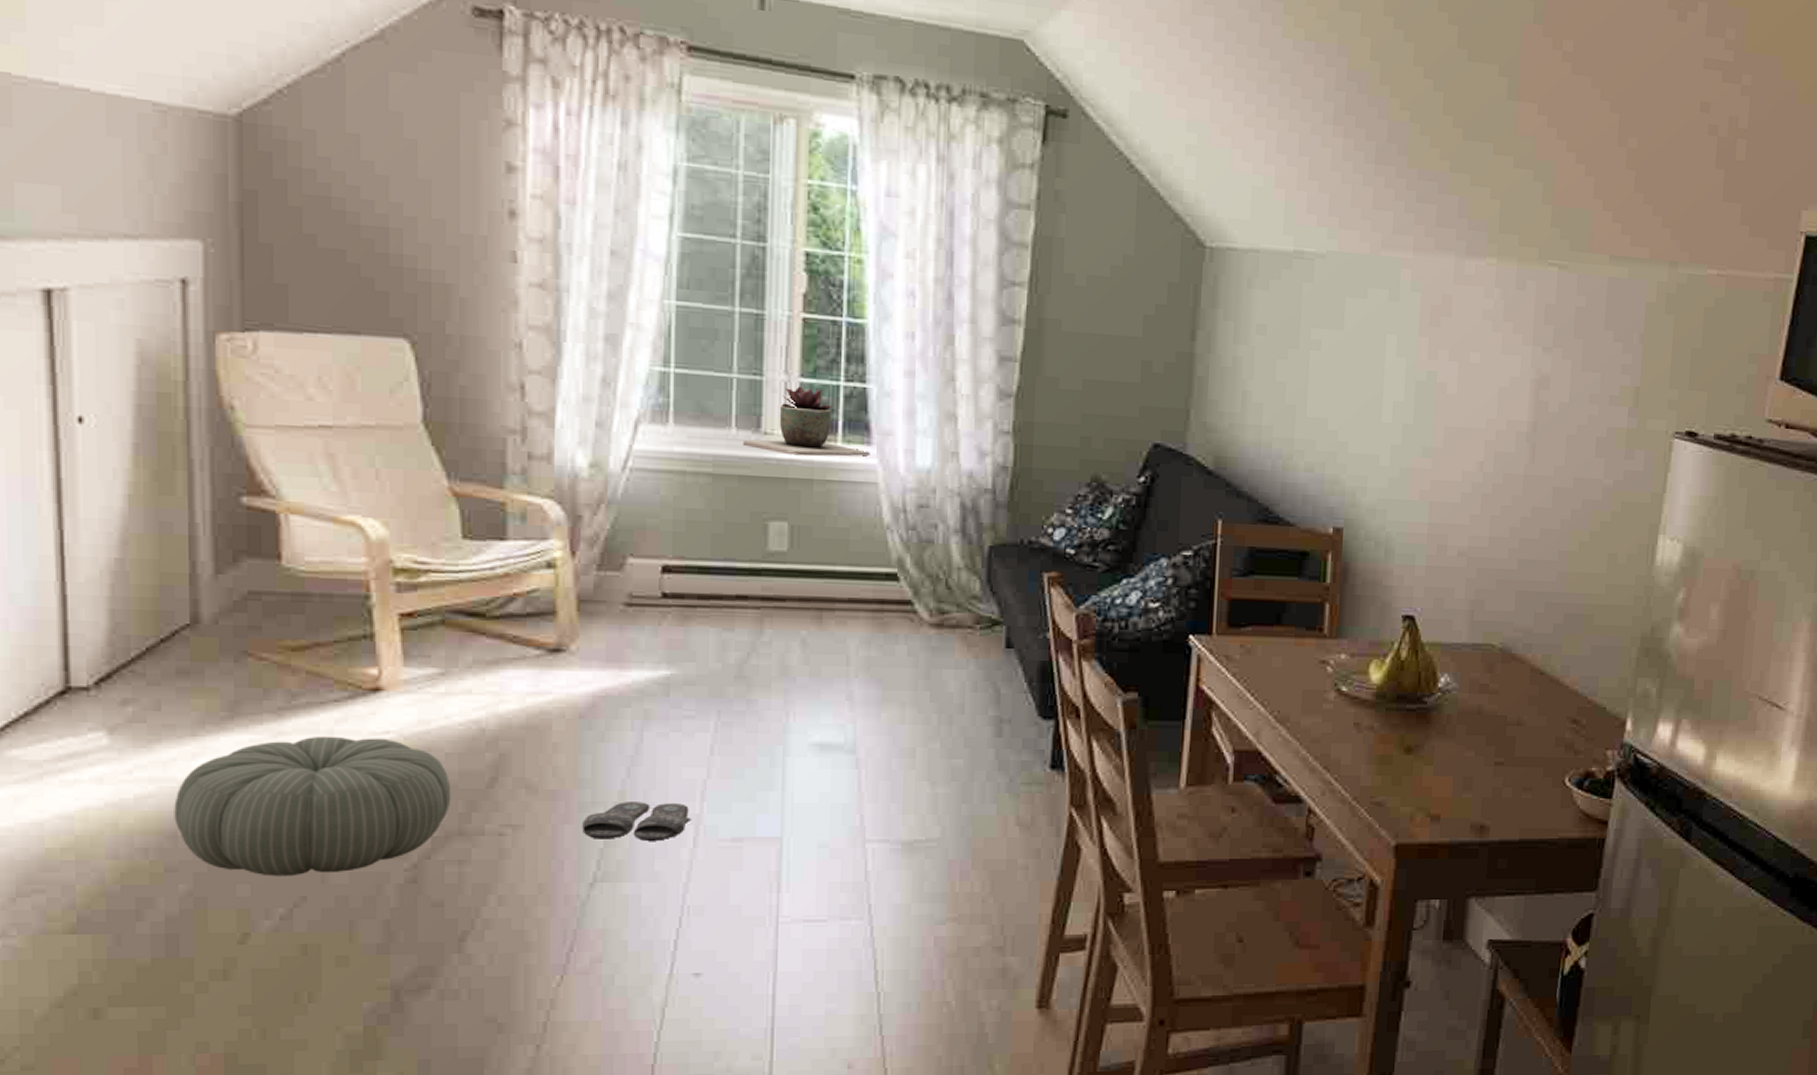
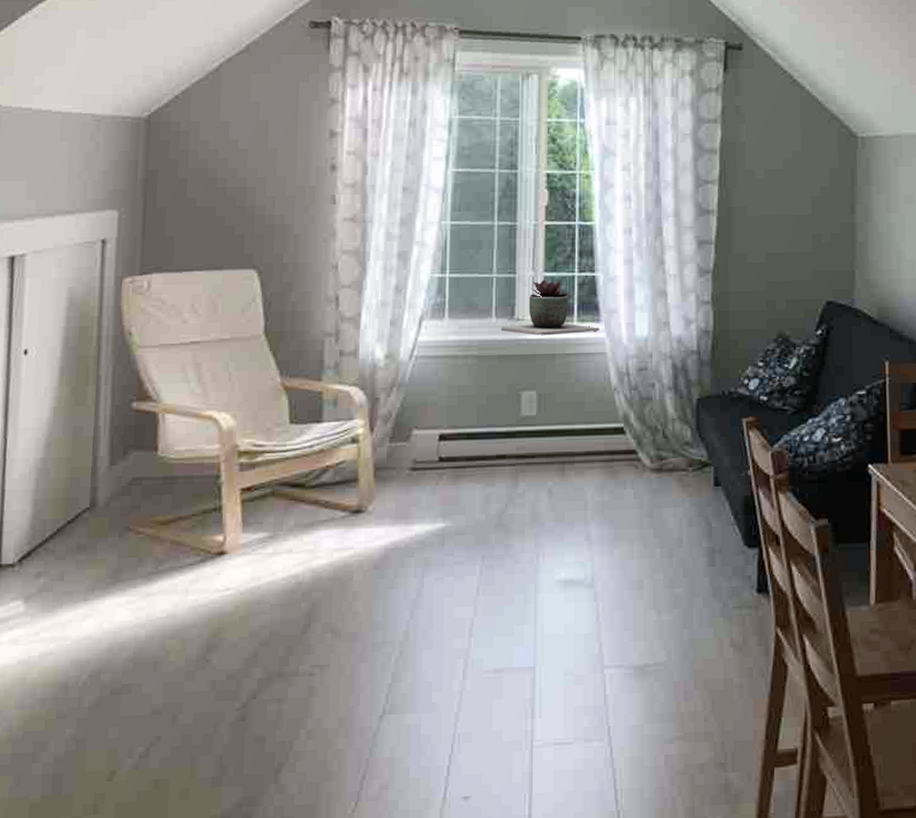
pouf: present [174,735,451,877] -> none [66,594,274,720]
slippers: present [582,802,692,841] -> none [375,640,462,675]

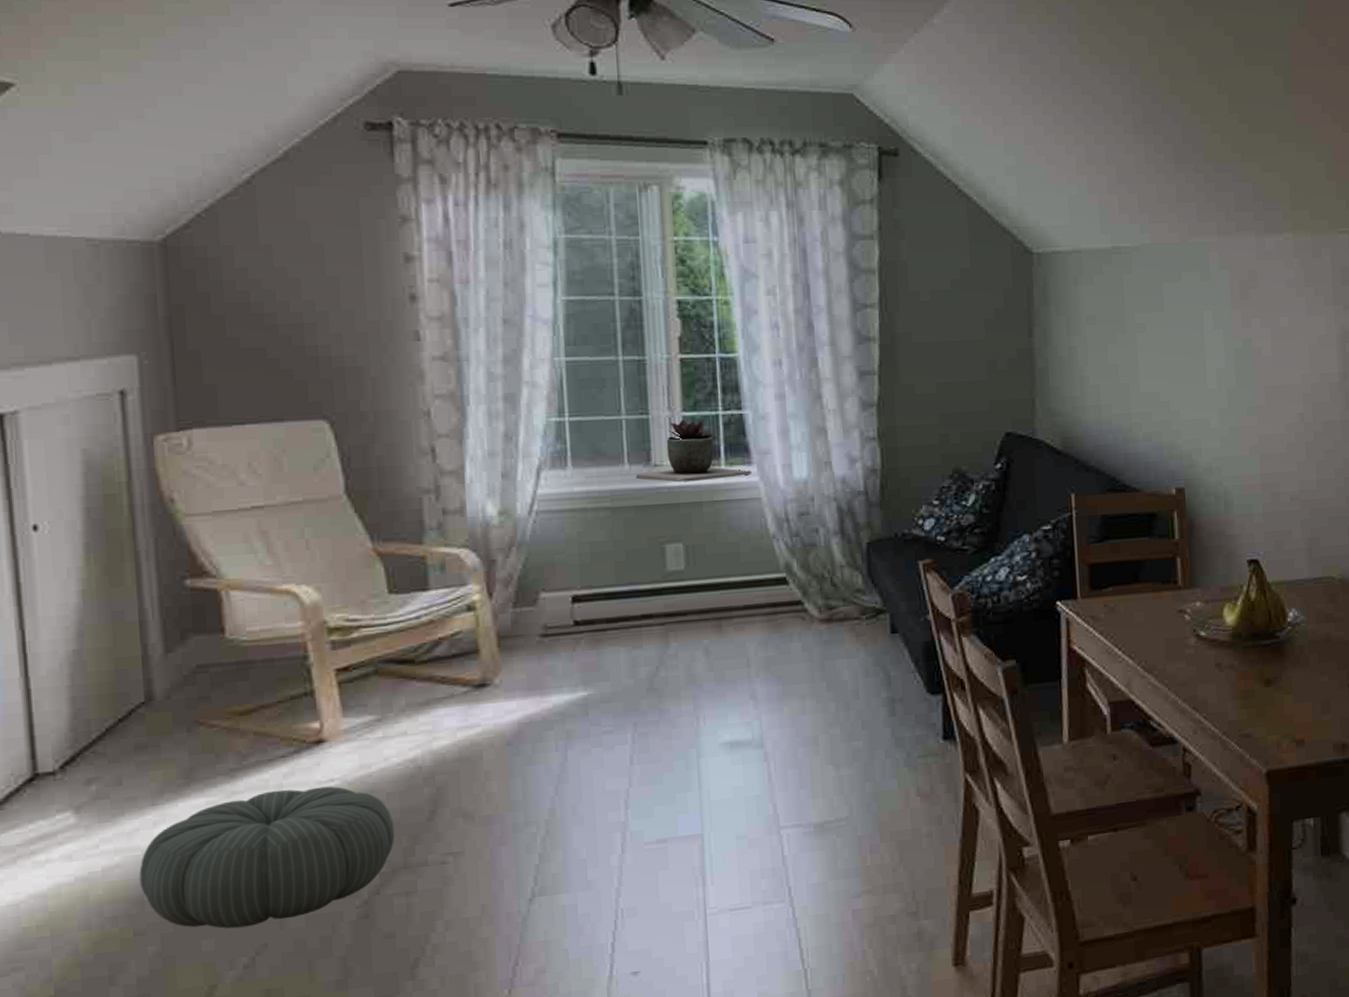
pouf: none [66,594,274,720] -> present [139,786,395,929]

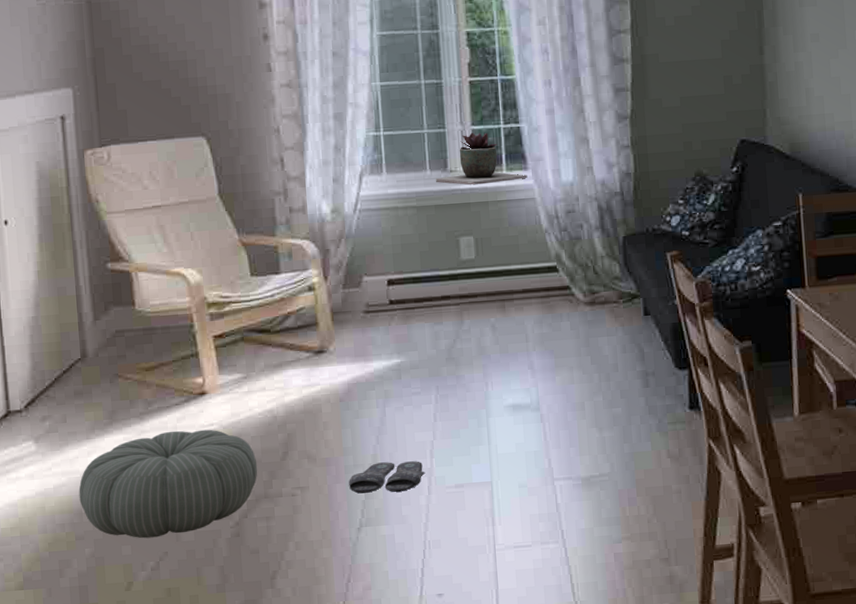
slippers: none [518,813,618,857] -> present [349,461,426,494]

